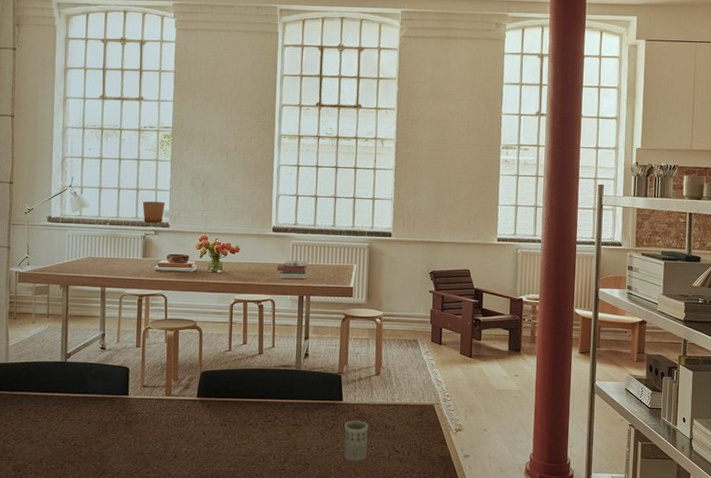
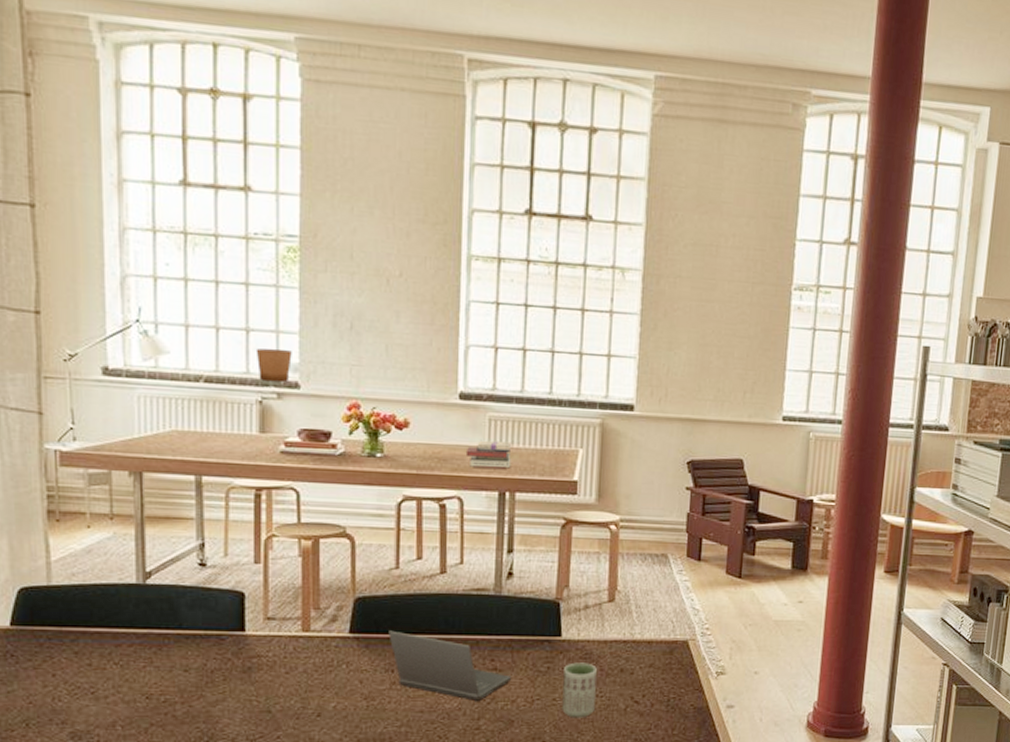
laptop computer: none [223,395,308,448] -> present [388,630,512,701]

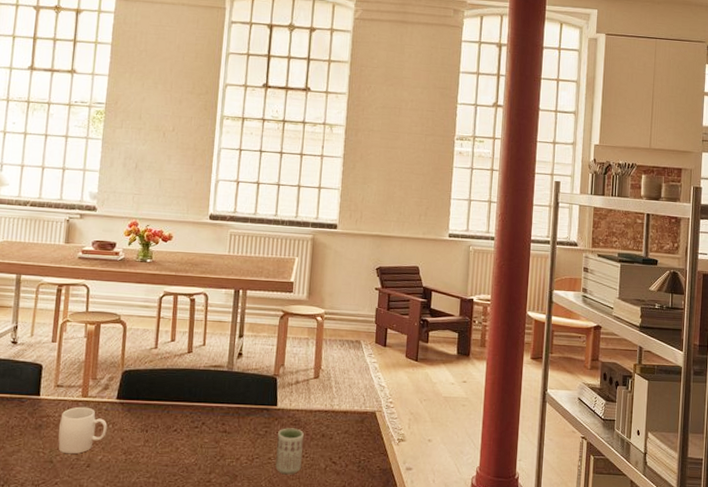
planter: present [255,348,292,383] -> none [68,182,93,207]
mug: none [274,643,340,702] -> present [58,406,108,455]
laptop computer: present [388,630,512,701] -> none [146,398,238,458]
books: present [465,440,512,470] -> none [211,250,246,273]

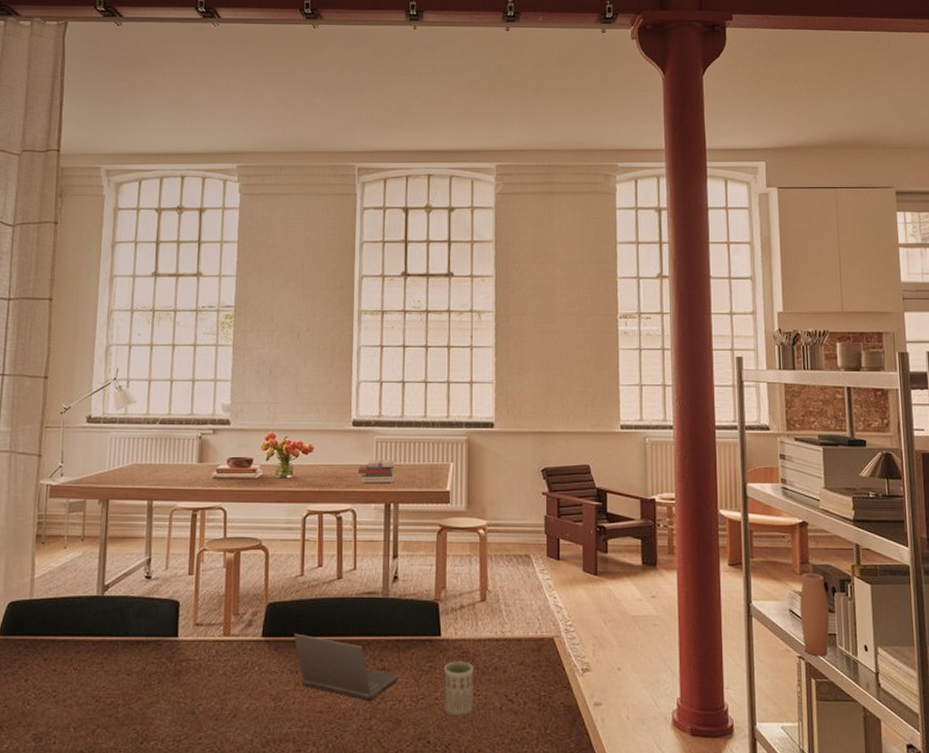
mug: present [58,406,108,455] -> none [199,647,253,703]
laptop computer: none [146,398,238,458] -> present [294,633,399,700]
books: none [211,250,246,273] -> present [357,459,395,484]
vase: none [586,368,611,437] -> present [800,572,829,656]

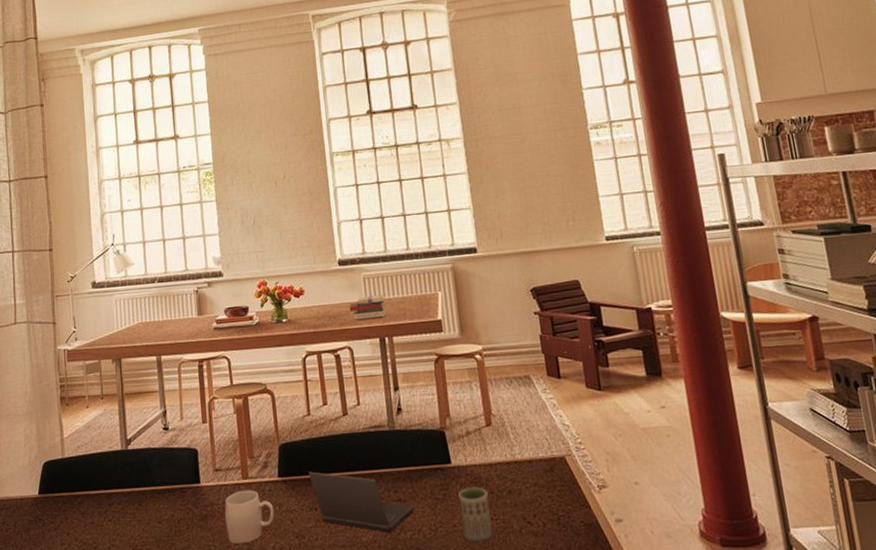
mug: none [199,647,253,703] -> present [224,489,275,545]
vase: present [800,572,829,656] -> none [819,368,859,455]

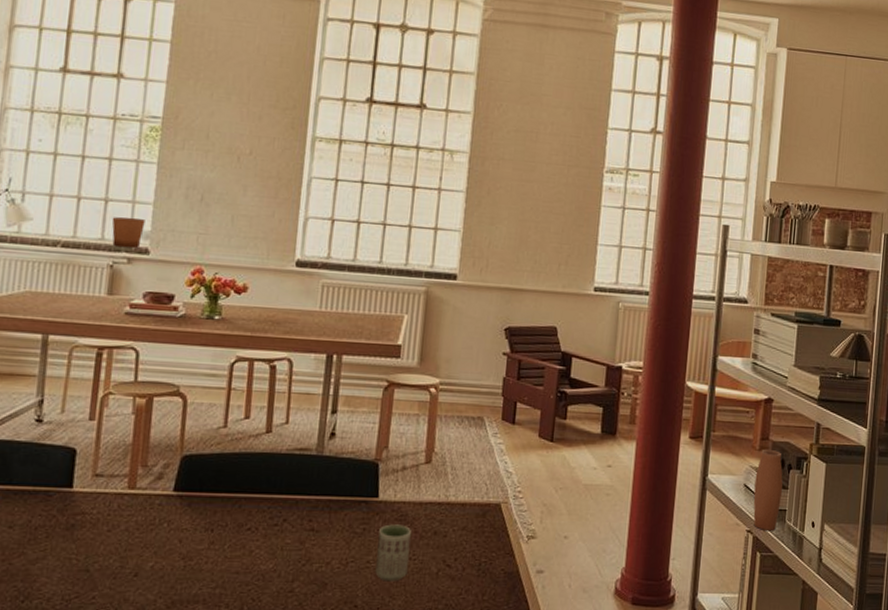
planter: none [190,248,216,275] -> present [112,217,145,249]
mug: present [224,489,275,545] -> none [96,501,161,561]
laptop computer: present [308,471,415,532] -> none [211,489,328,562]
books: present [349,294,386,321] -> none [298,305,342,334]
vase: none [819,368,859,455] -> present [753,449,783,531]

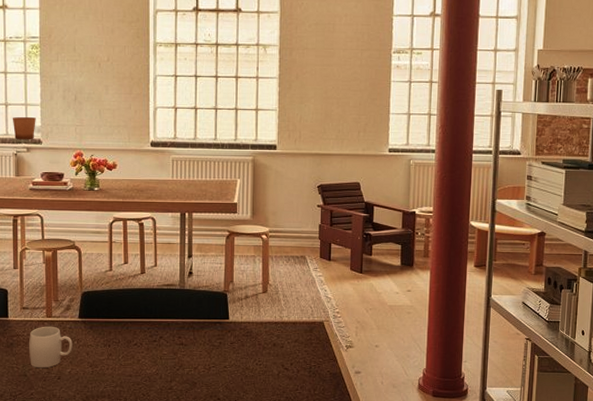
mug: none [96,501,161,561] -> present [28,326,73,369]
cup: present [375,524,411,582] -> none [231,339,257,381]
vase: present [753,449,783,531] -> none [531,273,556,338]

